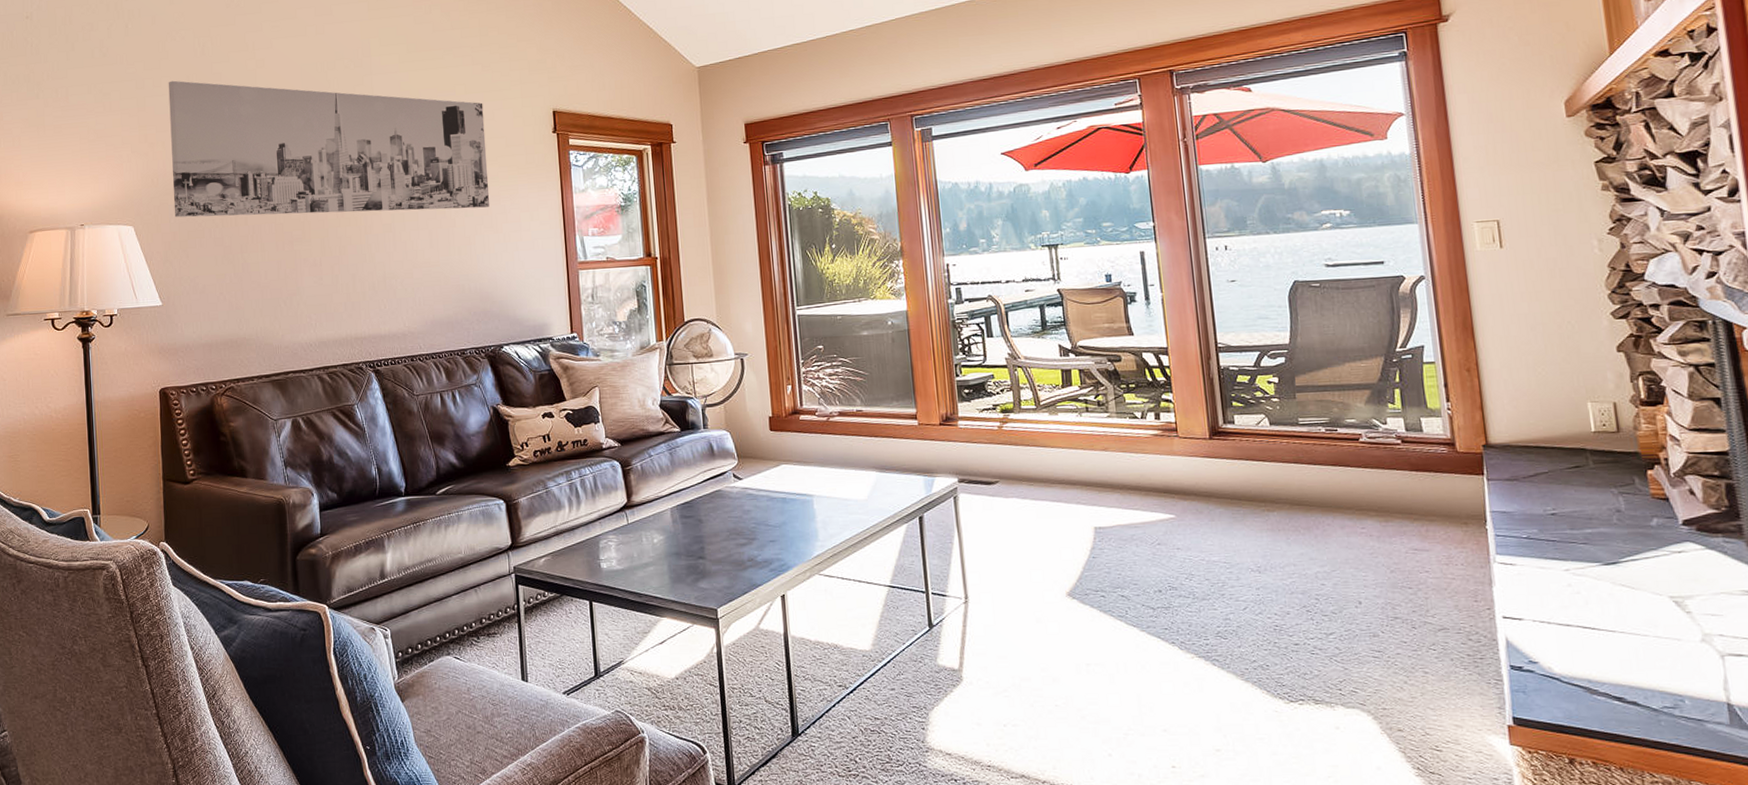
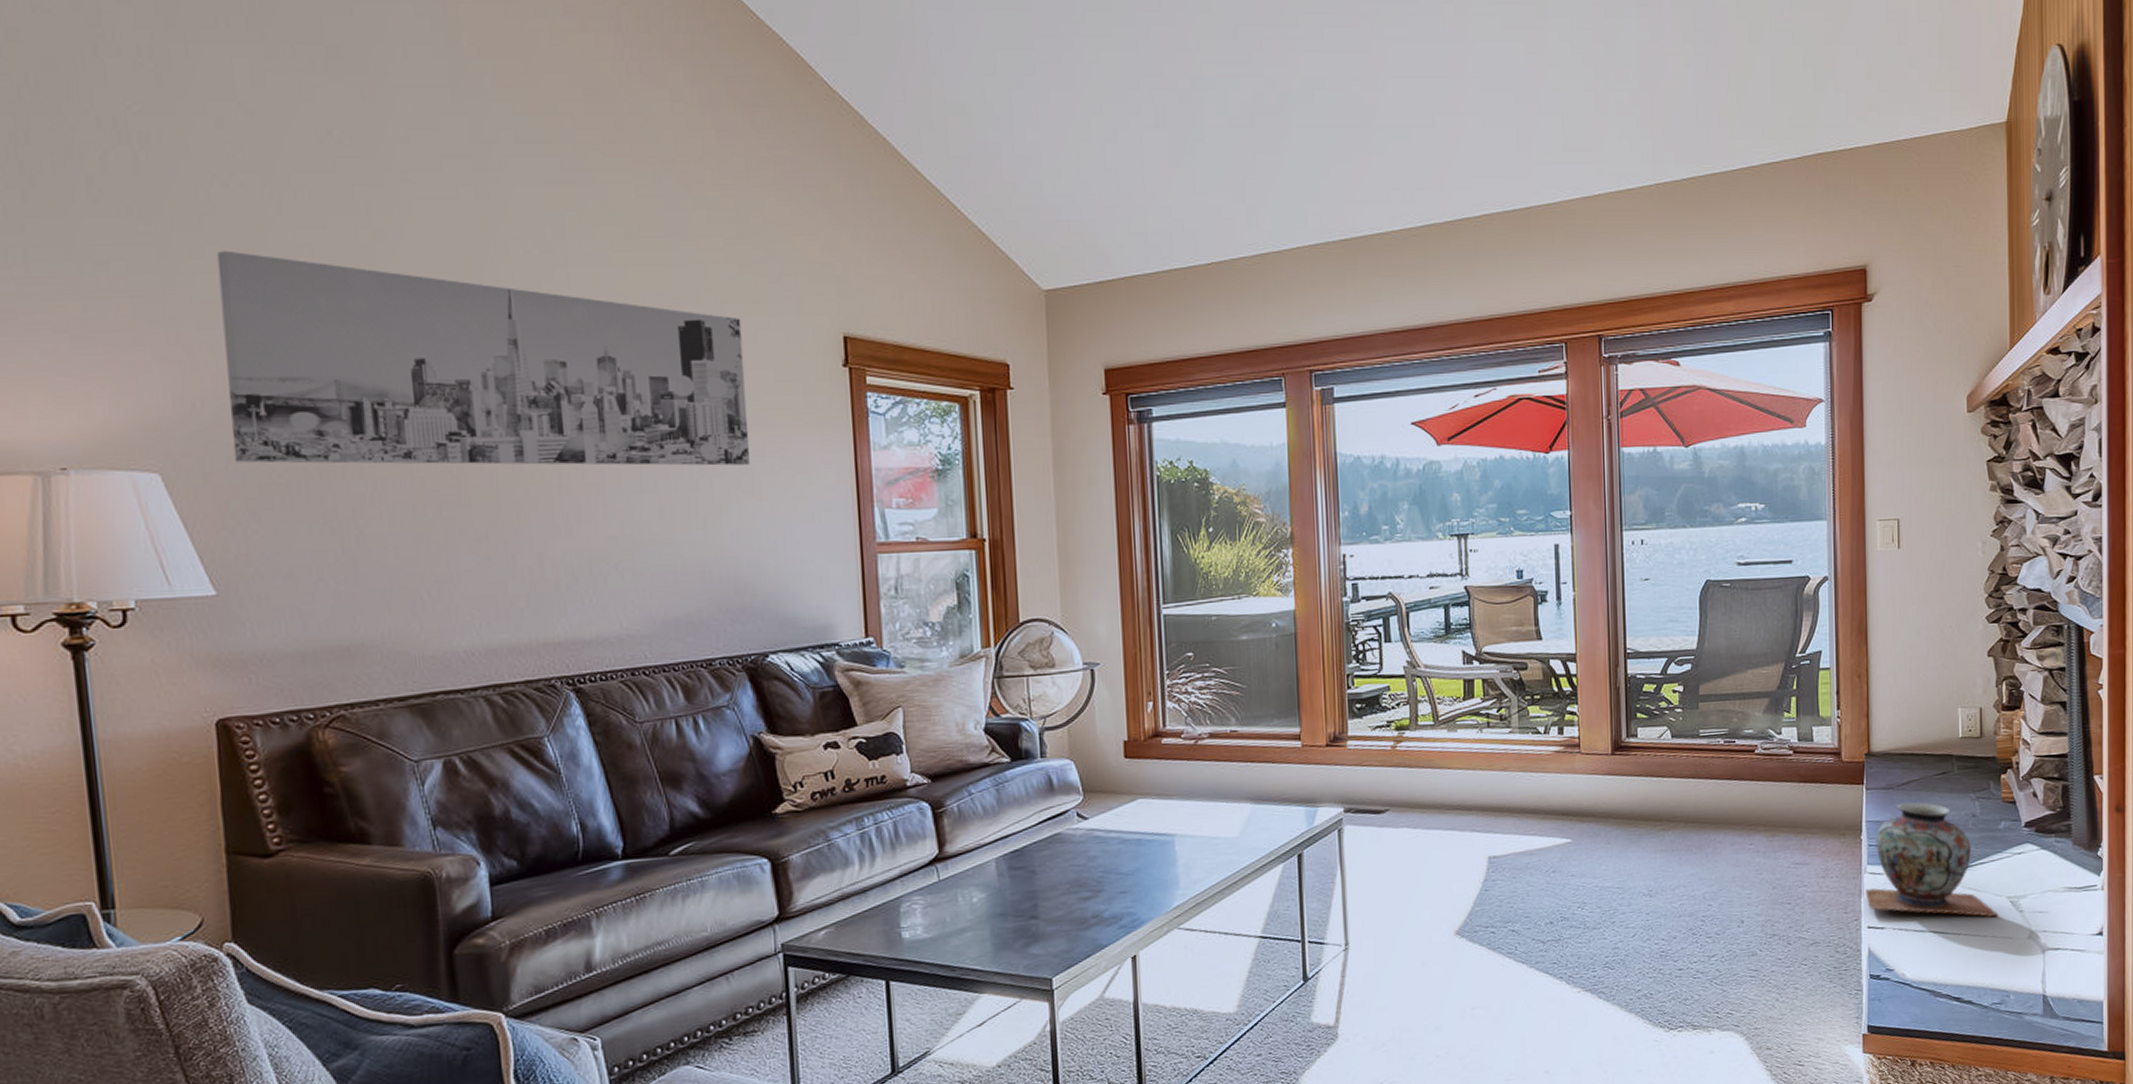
decorative vase: none [1496,494,1661,617] -> present [1865,802,1999,918]

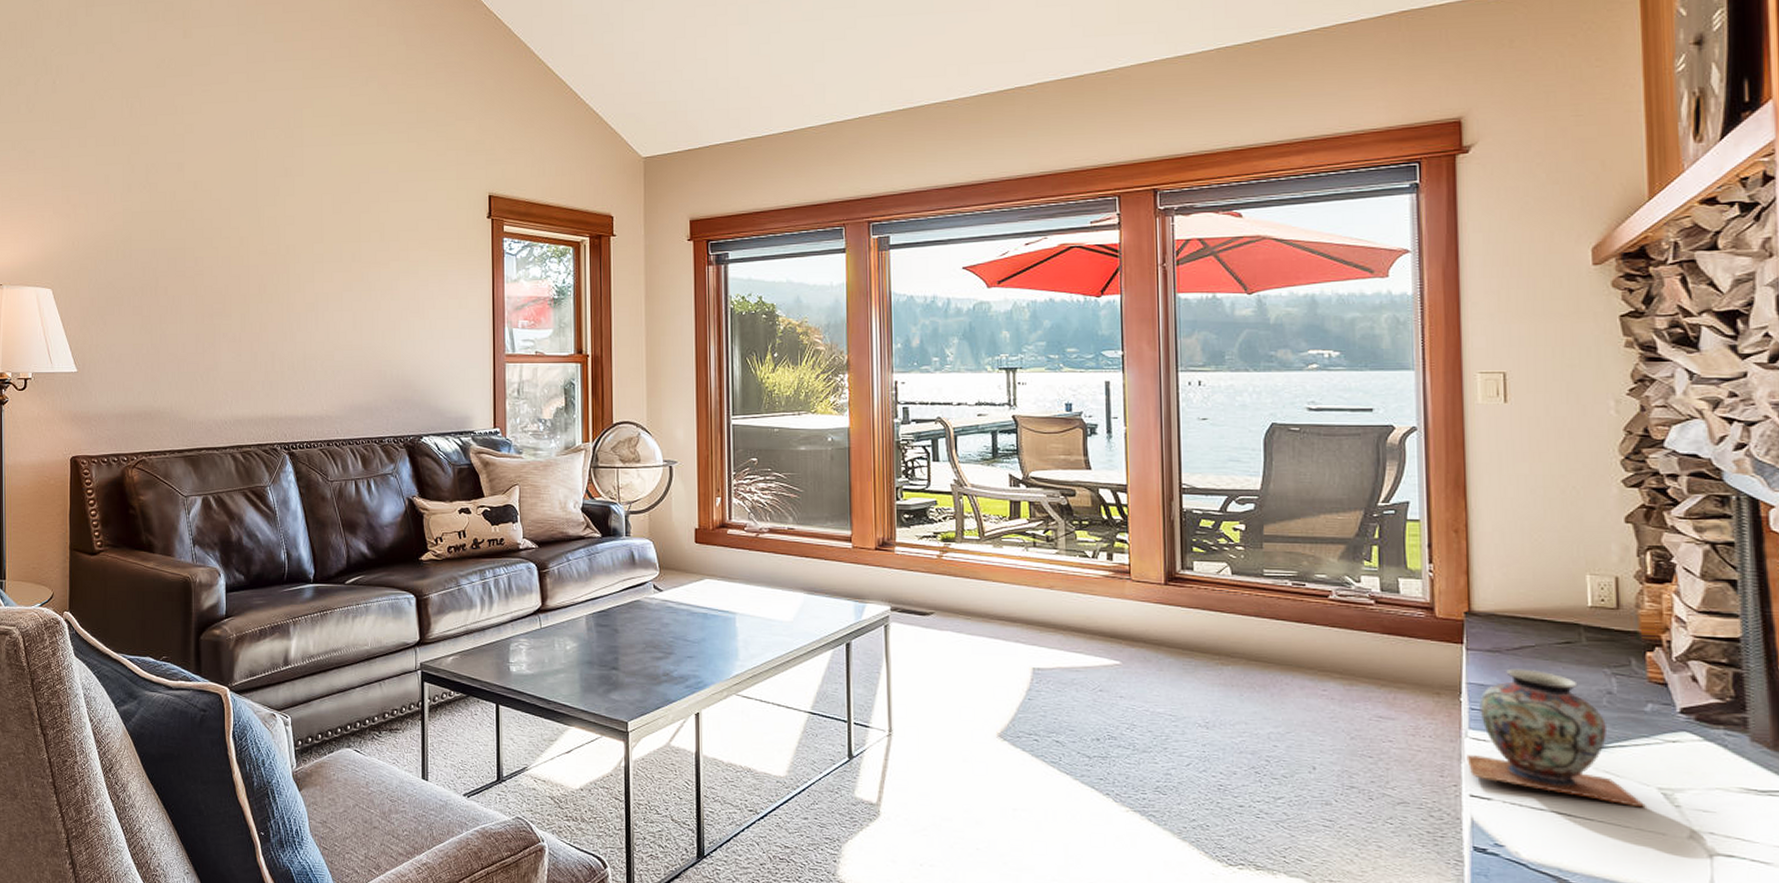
wall art: present [216,250,750,466] -> none [93,141,418,292]

